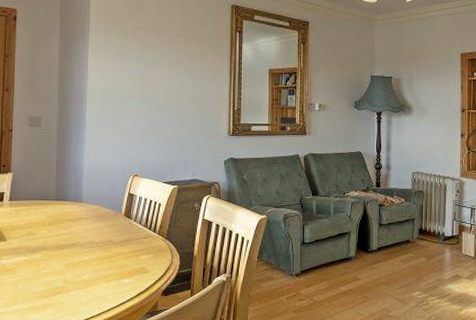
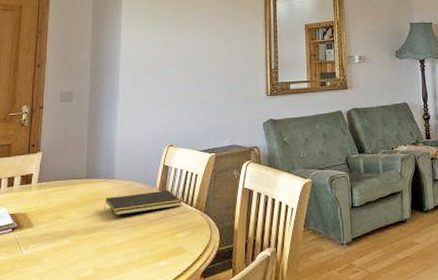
notepad: none [73,216,146,236] -> present [104,190,183,216]

